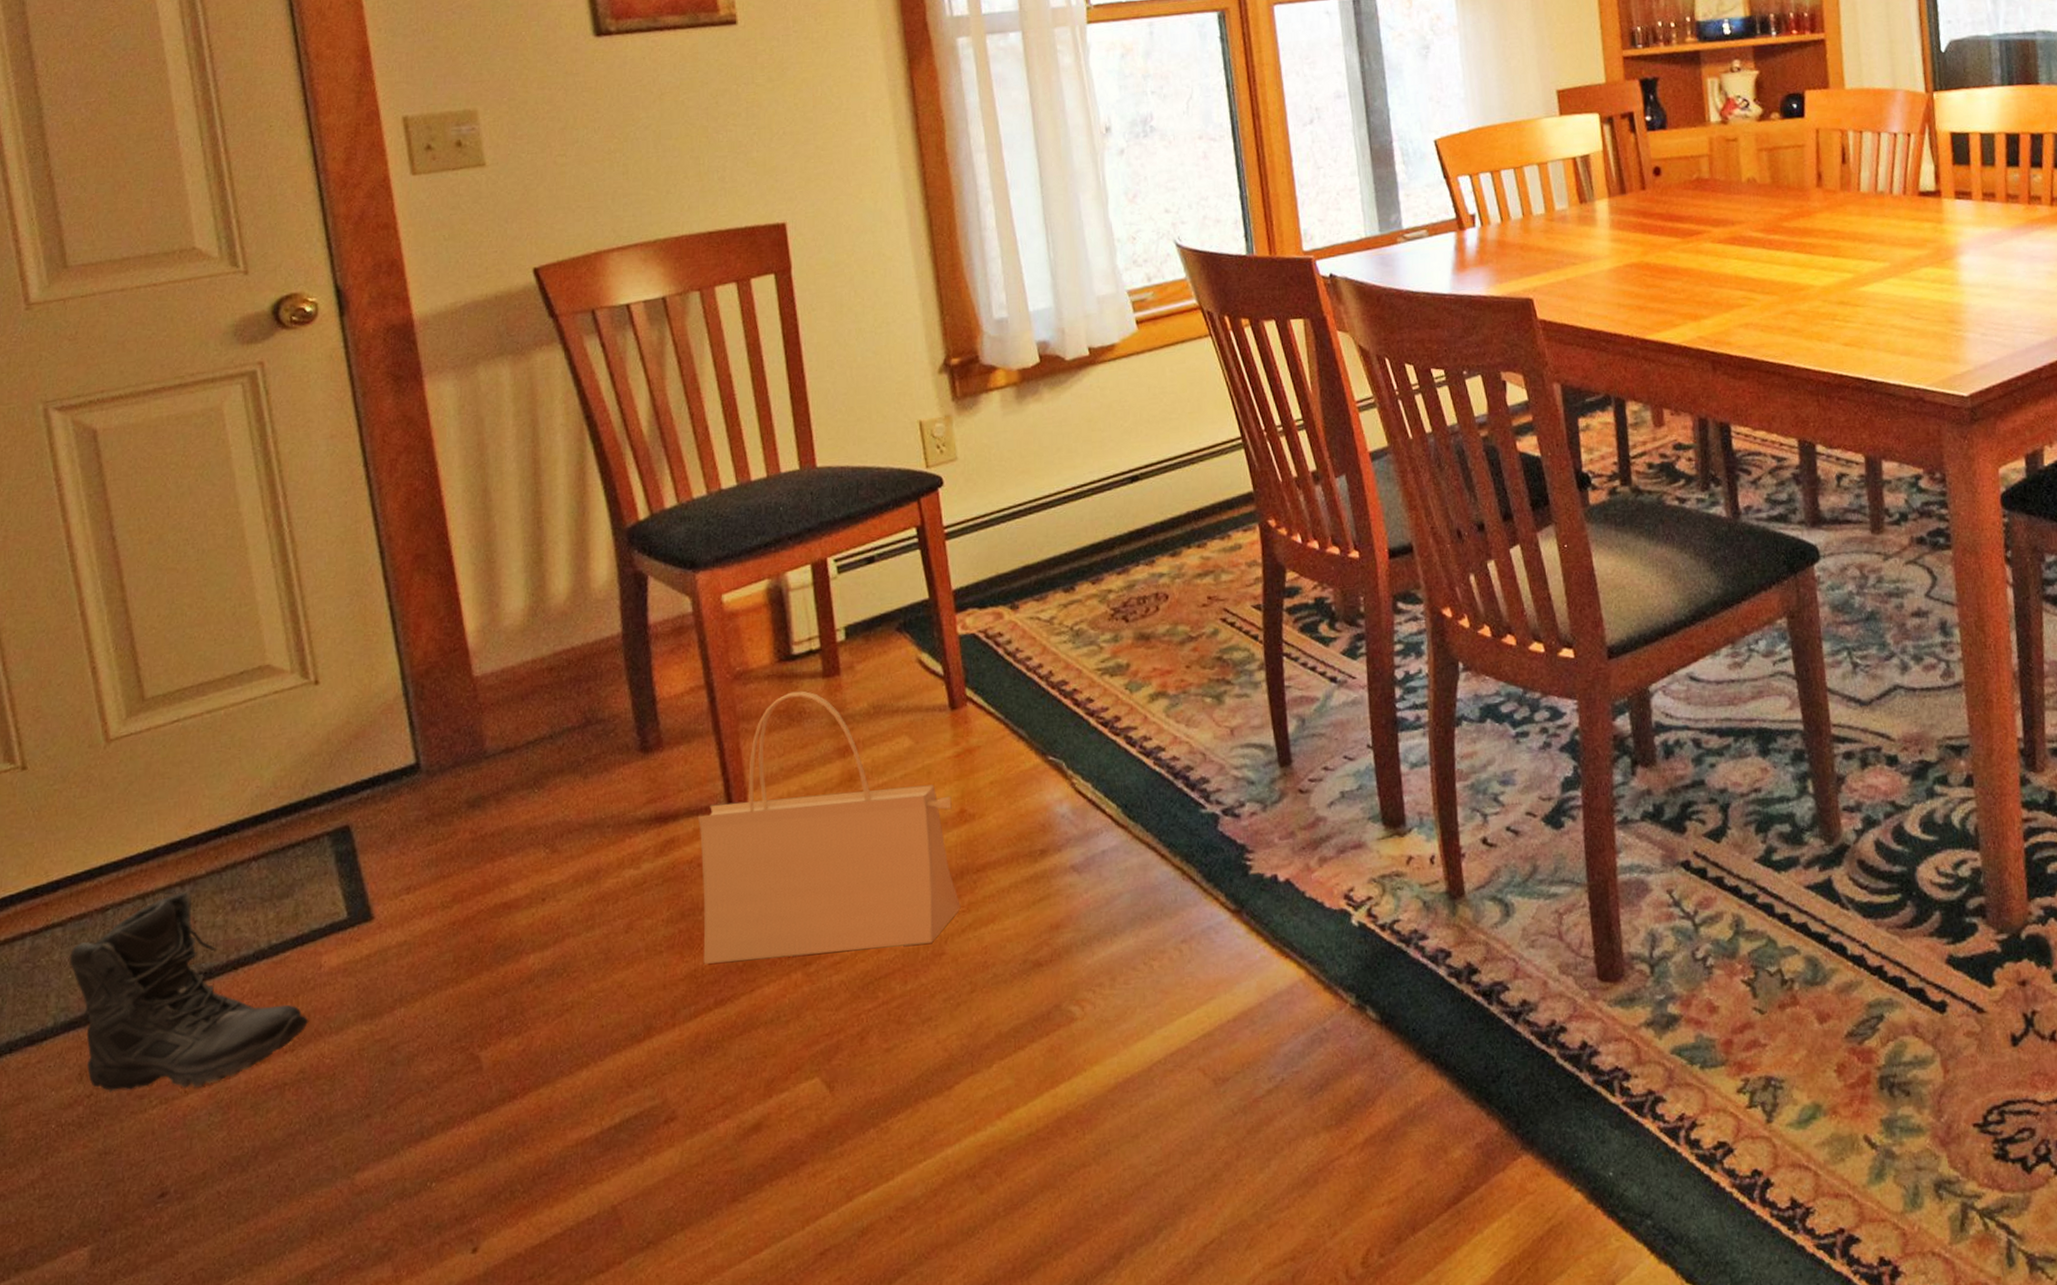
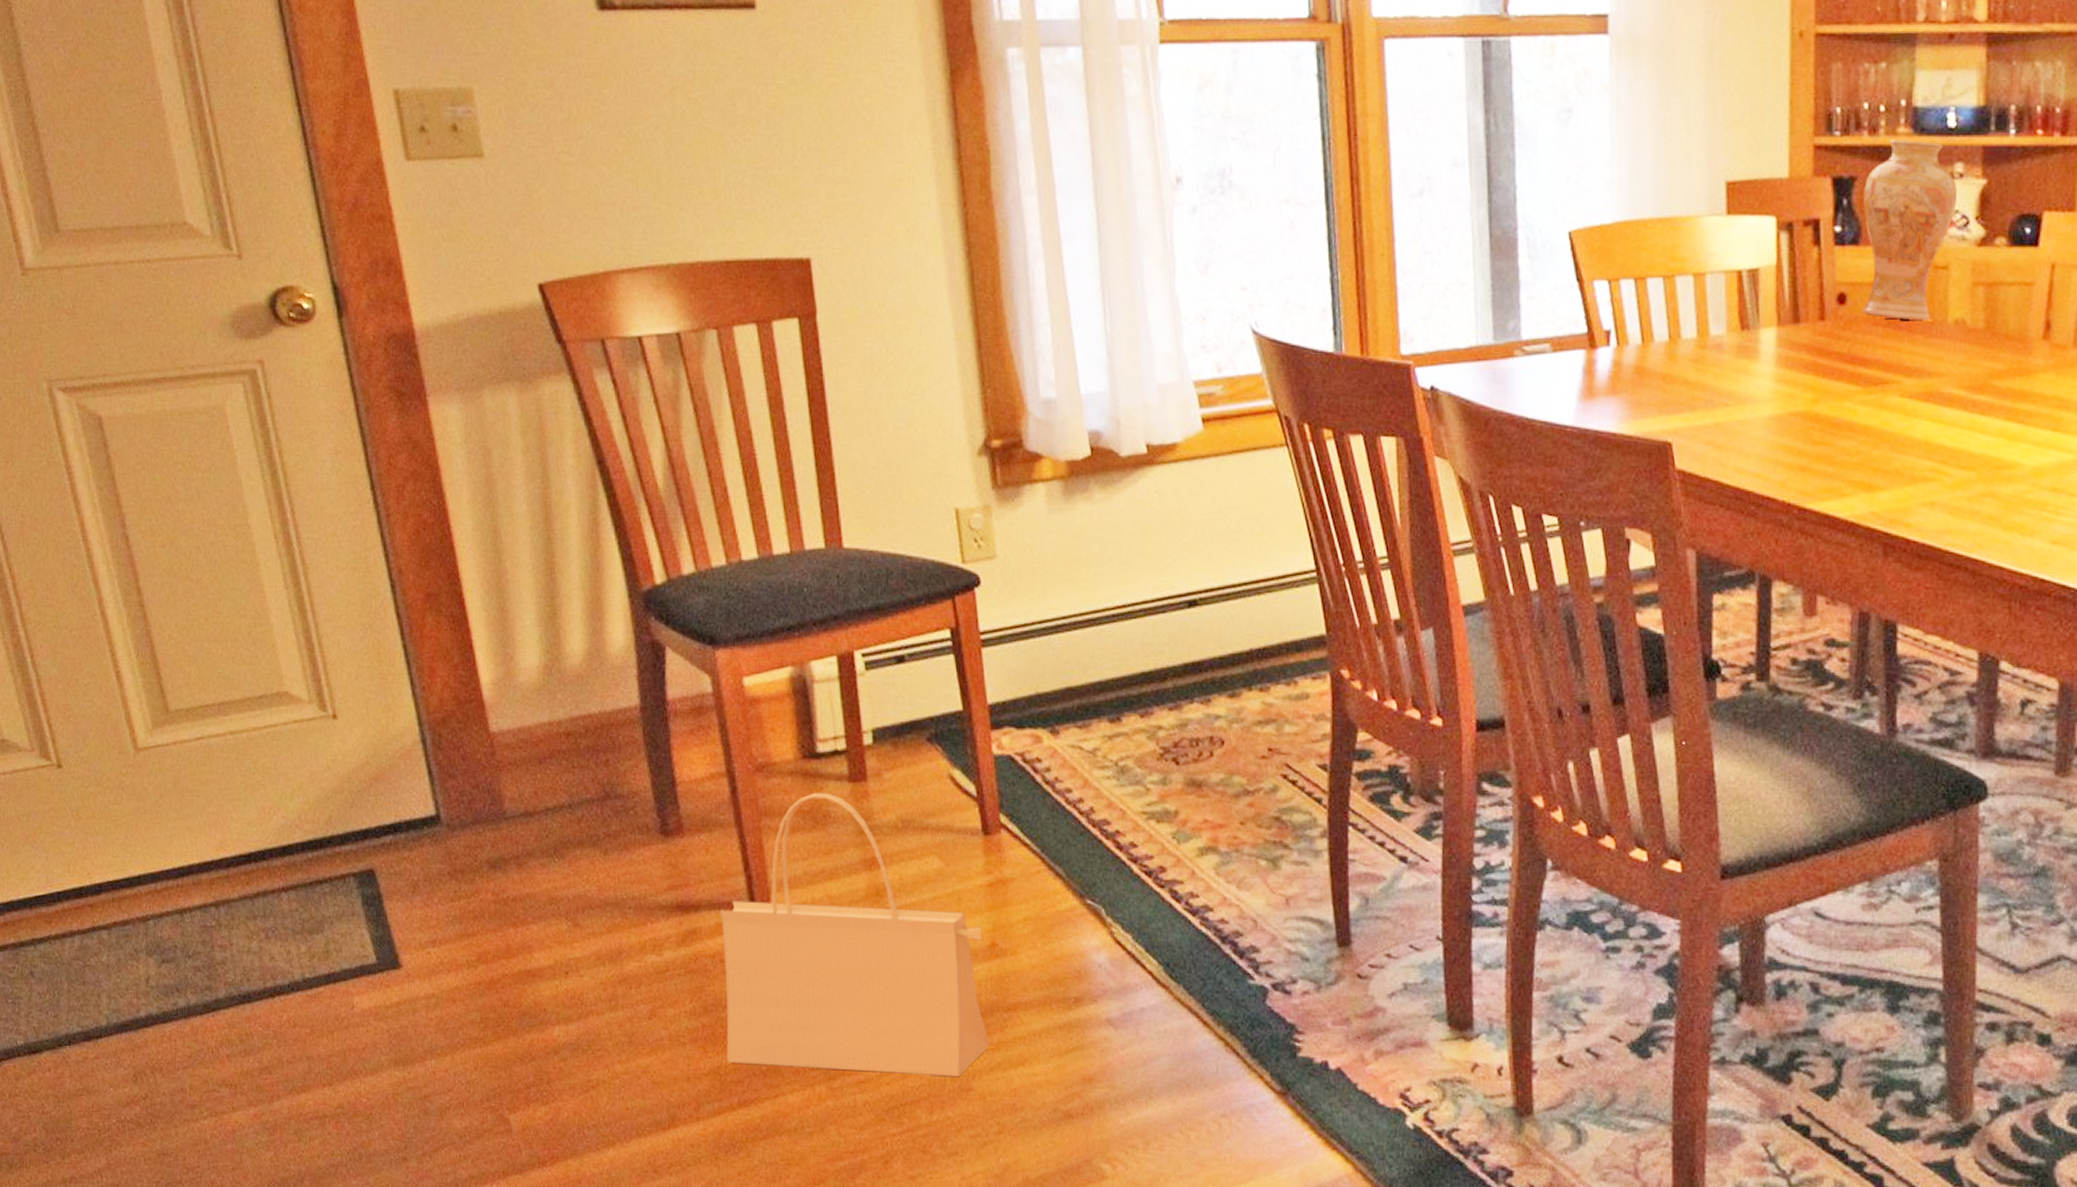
boot: present [70,891,309,1091] -> none [117,912,345,1105]
vase: none [1665,46,1738,184] -> present [1863,140,1958,321]

